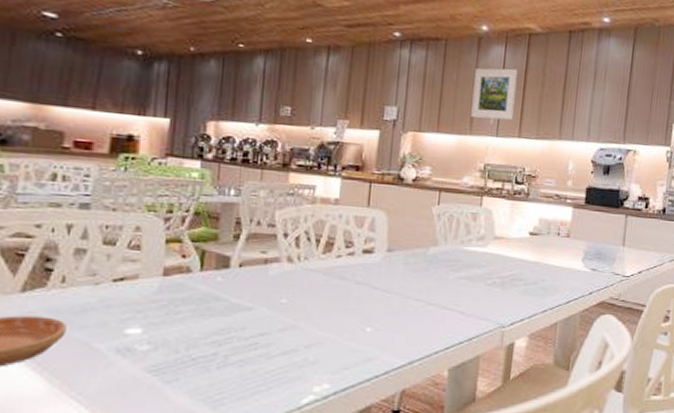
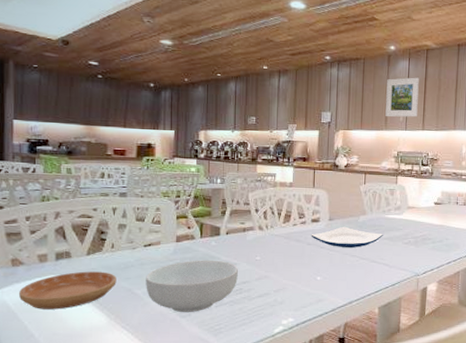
cereal bowl: none [112,302,253,377] -> present [146,260,238,313]
plate: none [360,260,460,290] -> present [311,226,383,249]

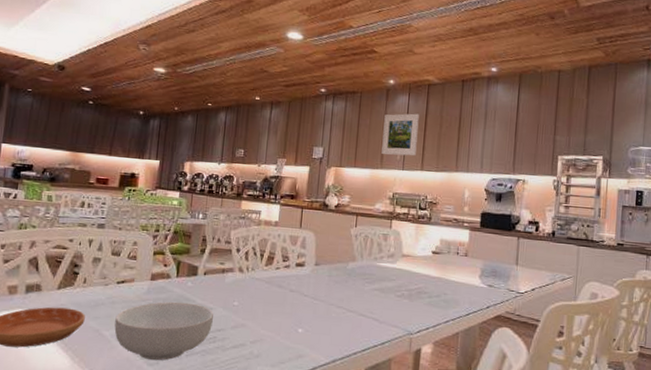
plate: present [311,226,383,249] -> none [294,273,374,299]

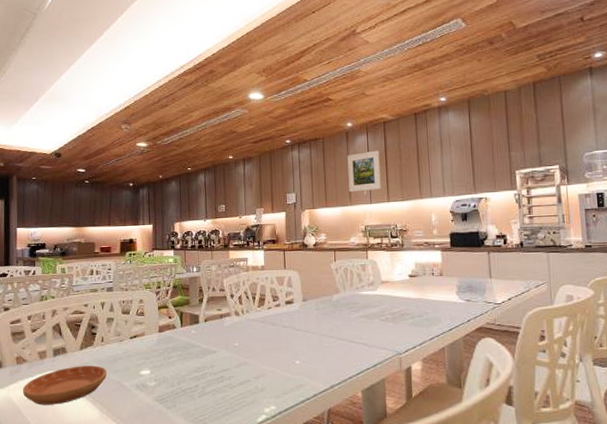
cereal bowl: present [114,301,213,361] -> none [133,348,218,404]

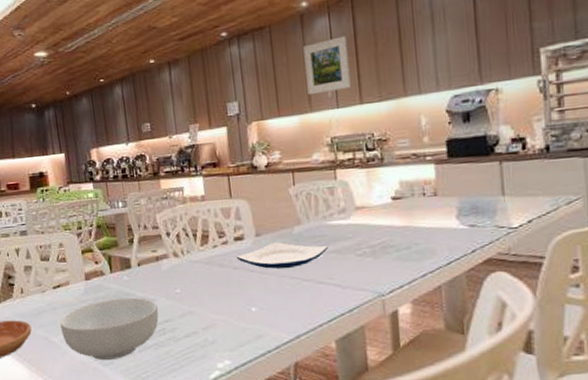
cereal bowl: none [133,348,218,404] -> present [60,297,159,361]
plate: none [286,306,359,329] -> present [236,242,328,269]

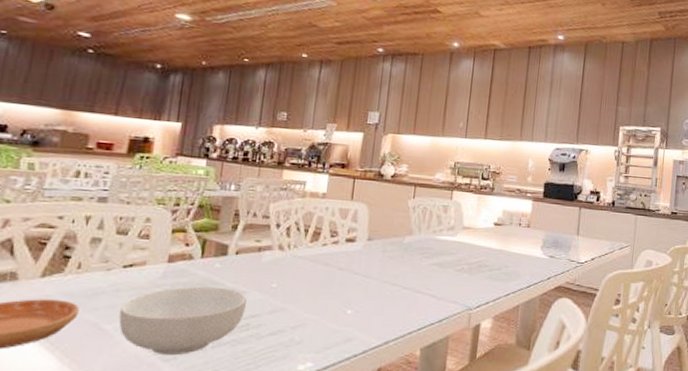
plate: present [236,242,328,269] -> none [343,248,432,275]
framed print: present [303,35,351,95] -> none [443,78,484,124]

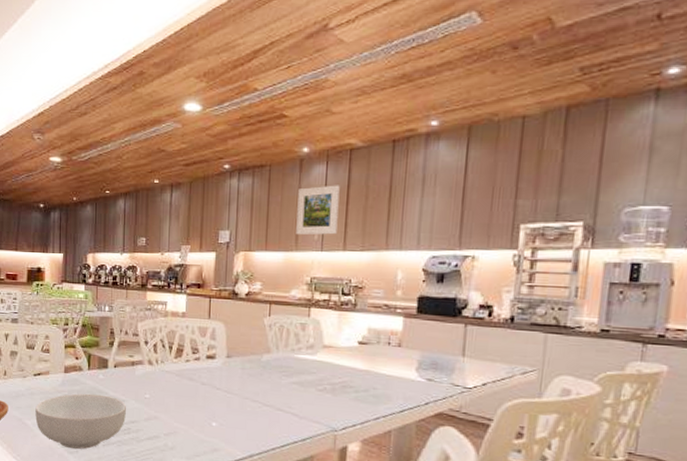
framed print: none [443,78,484,124] -> present [296,185,340,235]

